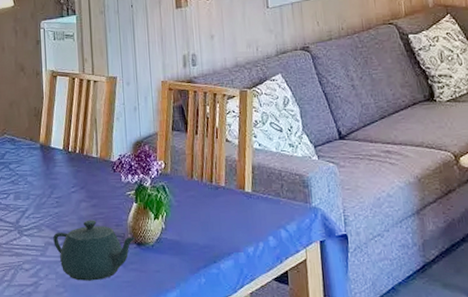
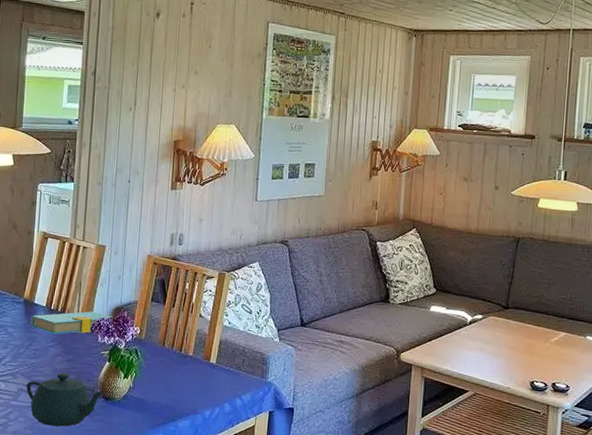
book: none [48,149,134,179] -> present [30,311,113,335]

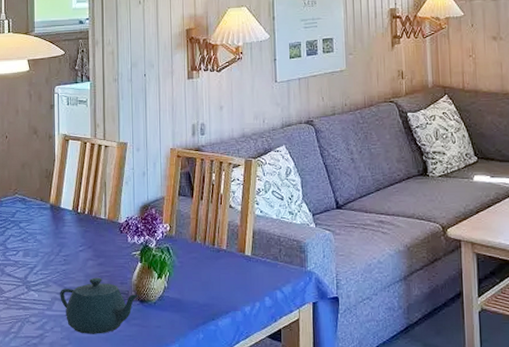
book: present [30,311,113,335] -> none [58,211,141,238]

